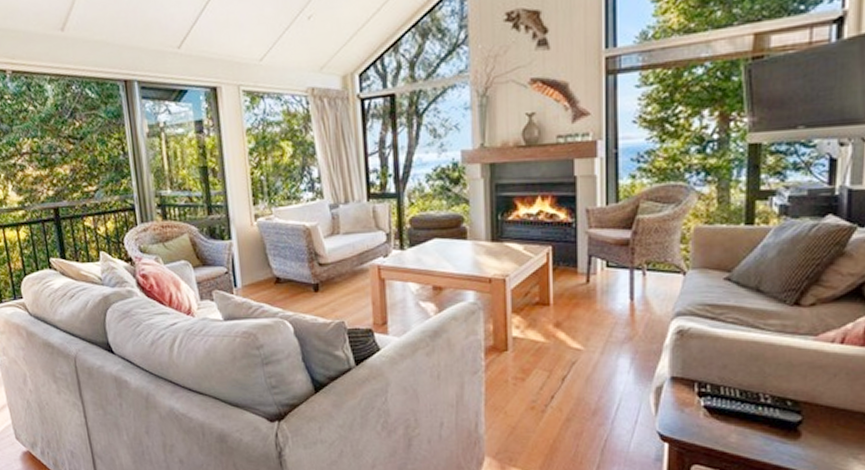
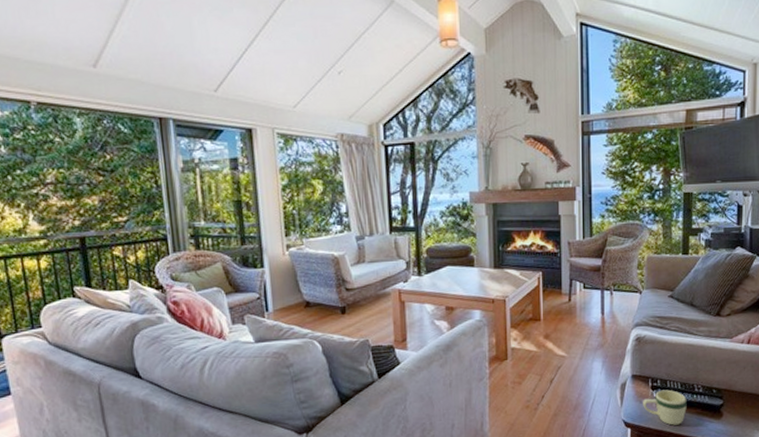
mug: none [686,397,749,443] -> present [643,389,687,425]

